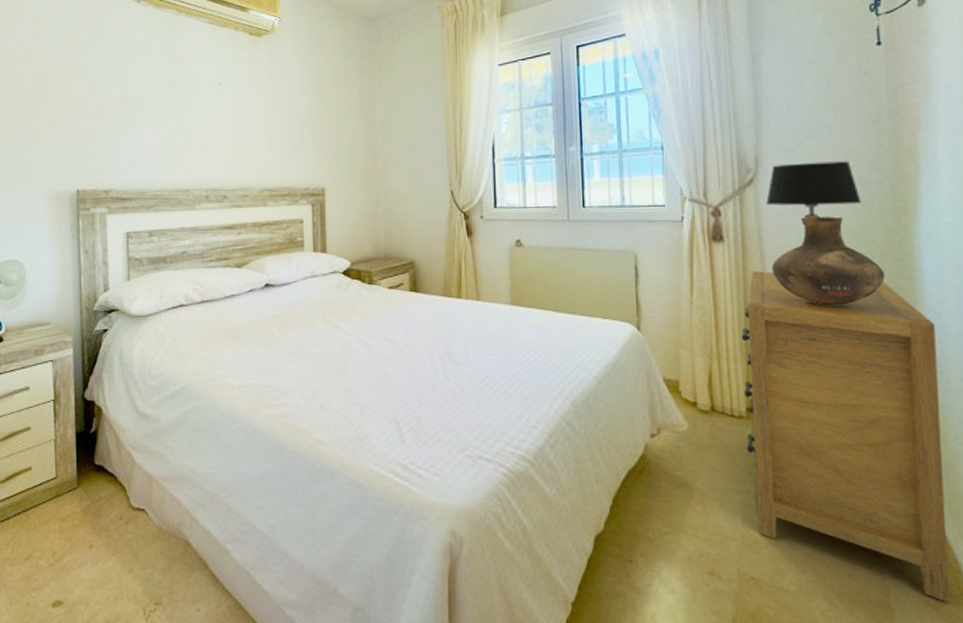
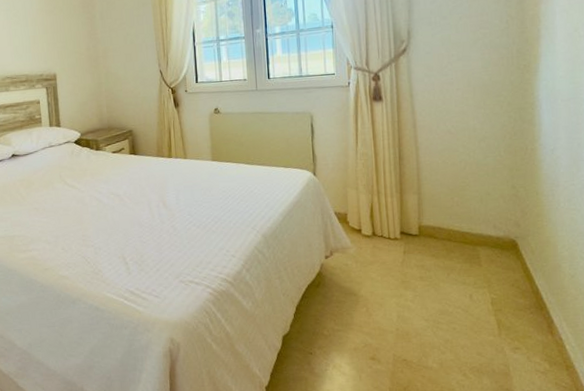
dresser: present [741,271,949,603] -> none [396,123,555,370]
table lamp: present [766,161,862,224] -> none [417,30,493,84]
vase: present [772,216,885,306] -> none [421,76,511,148]

